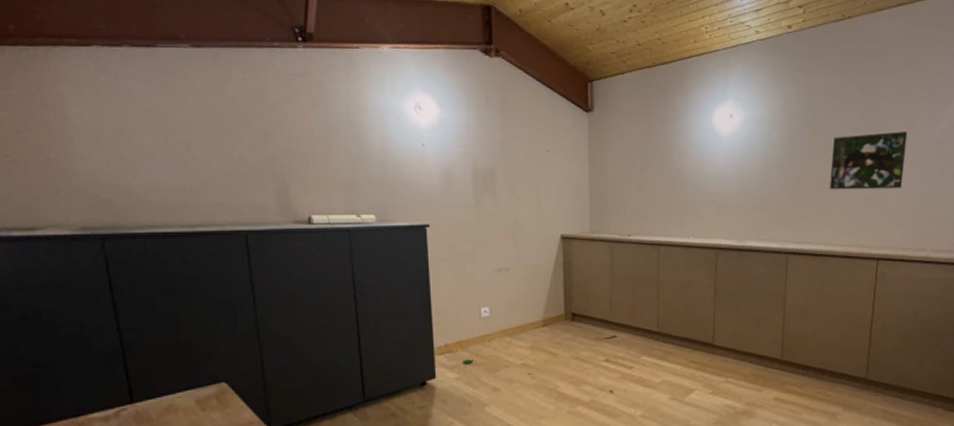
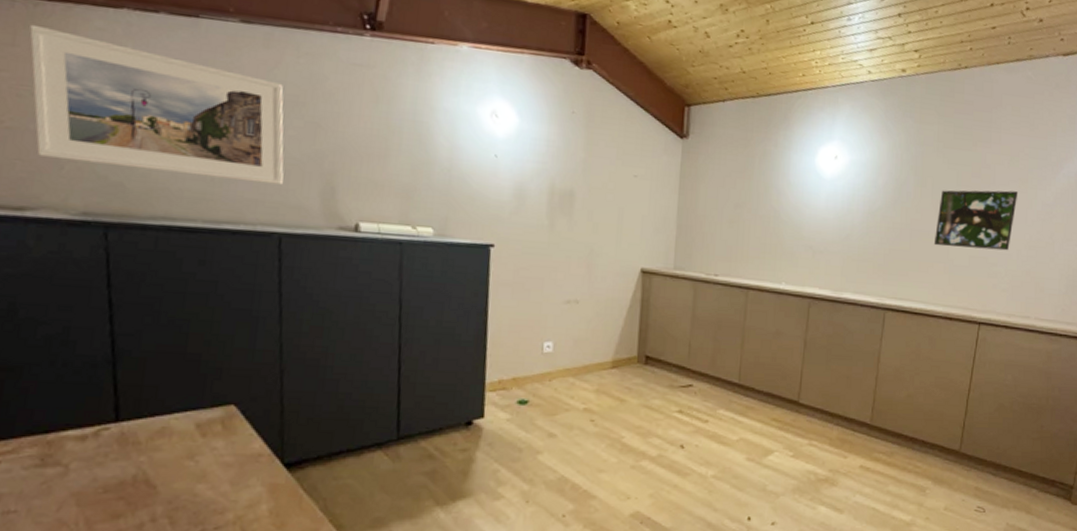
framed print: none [19,68,243,188] -> present [29,24,284,185]

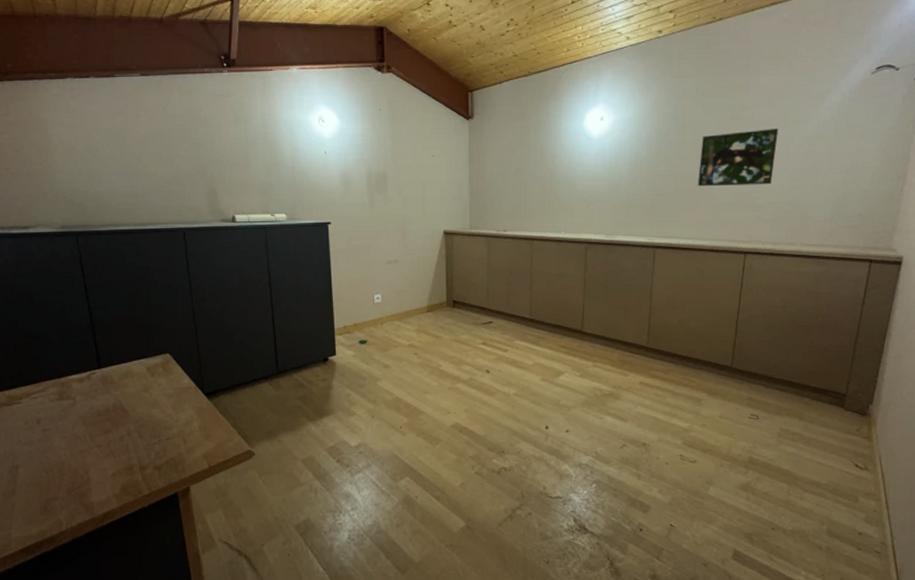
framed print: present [29,24,284,185] -> none [15,98,181,193]

